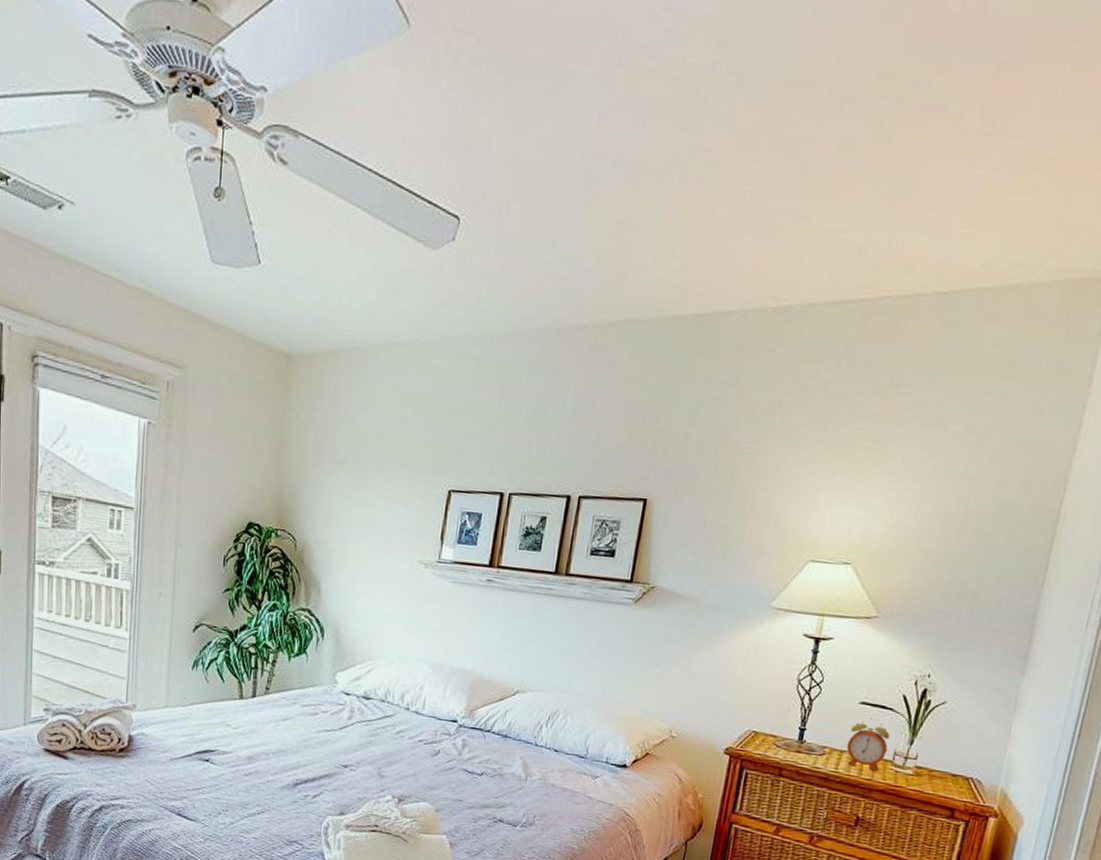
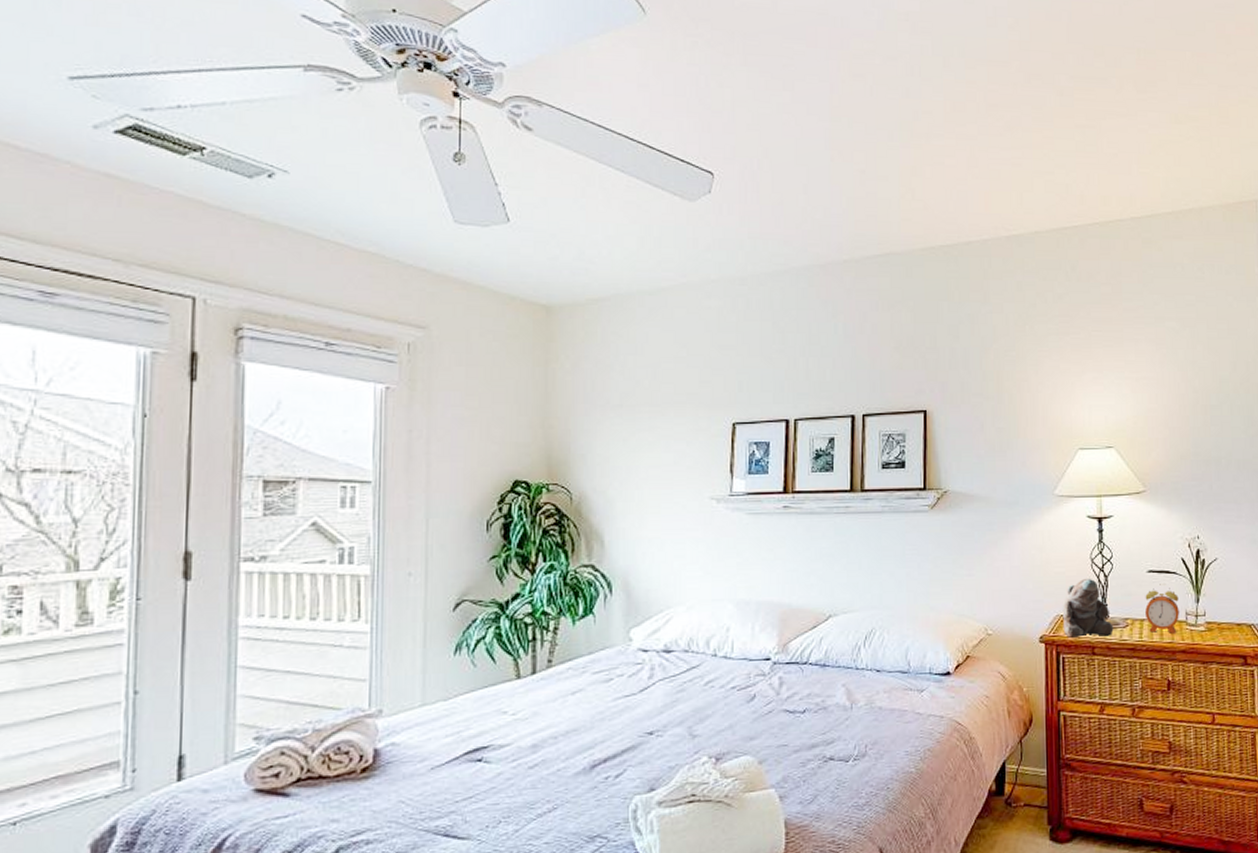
stuffed animal: none [751,698,808,761] -> present [1062,578,1114,638]

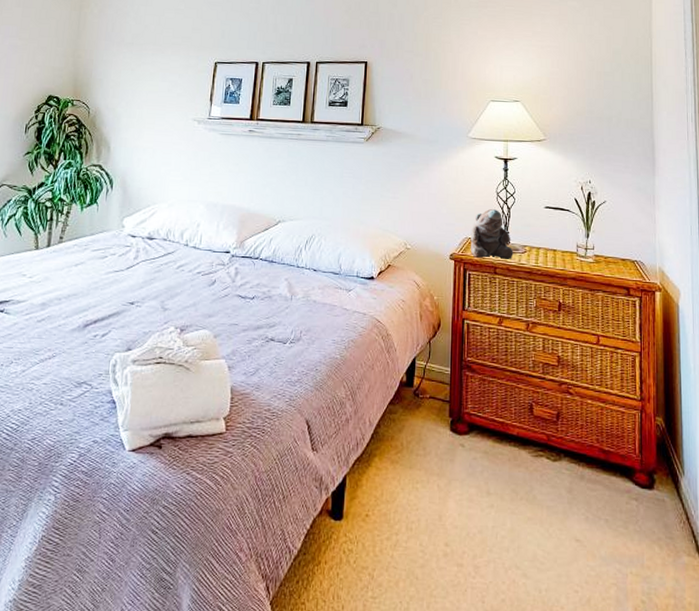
alarm clock: present [1145,584,1179,633] -> none [542,219,571,262]

